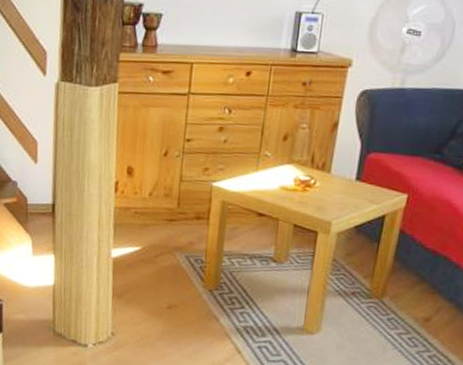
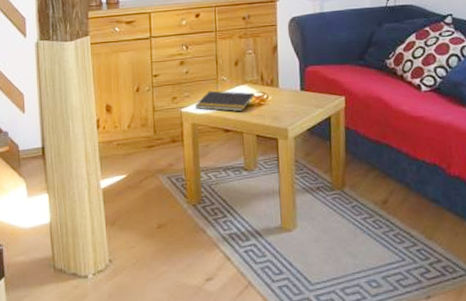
notepad: none [228,166,301,196] -> present [194,90,255,112]

